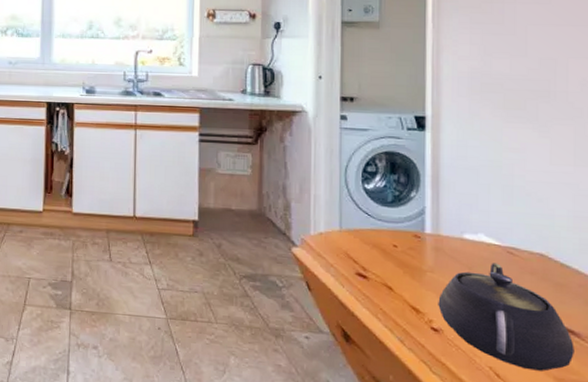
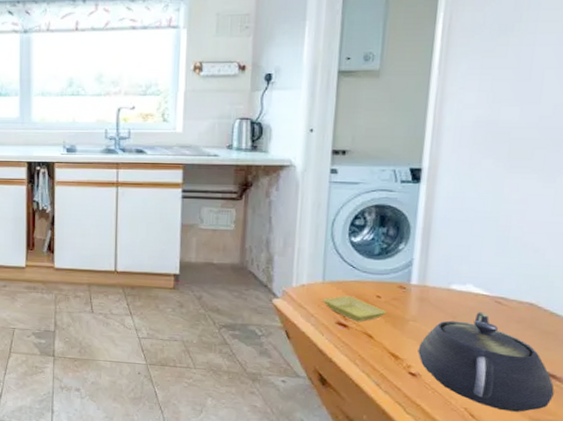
saucer: none [341,244,405,273] -> present [322,295,387,322]

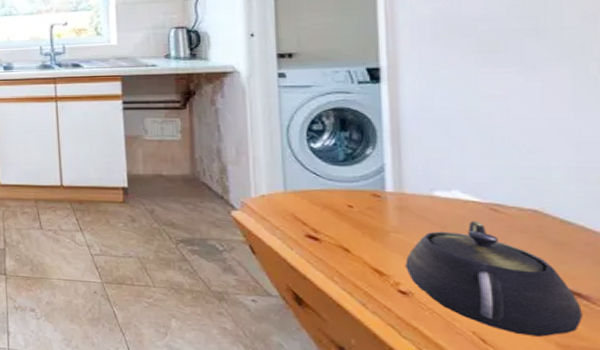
saucer: present [322,295,387,322] -> none [287,205,363,235]

